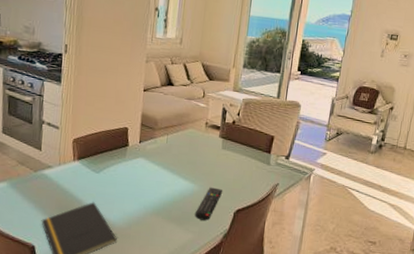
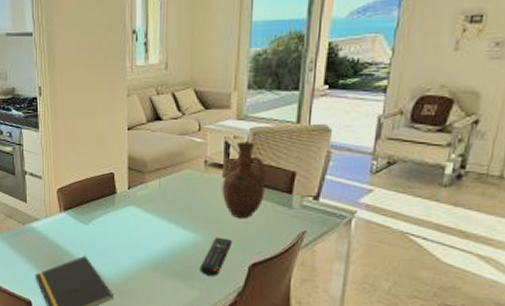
pitcher: none [217,109,253,173] -> present [222,141,266,219]

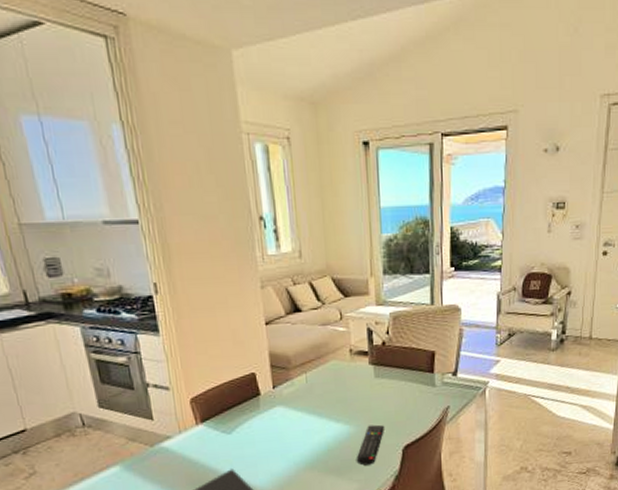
pitcher: present [222,141,266,219] -> none [369,326,410,404]

